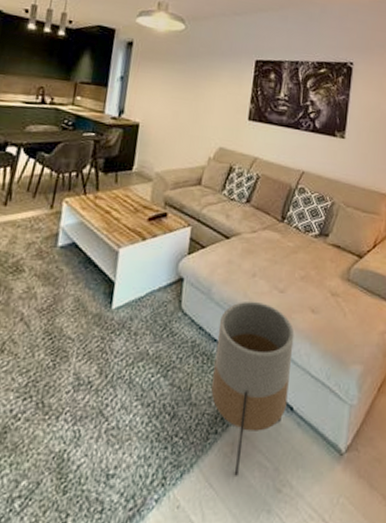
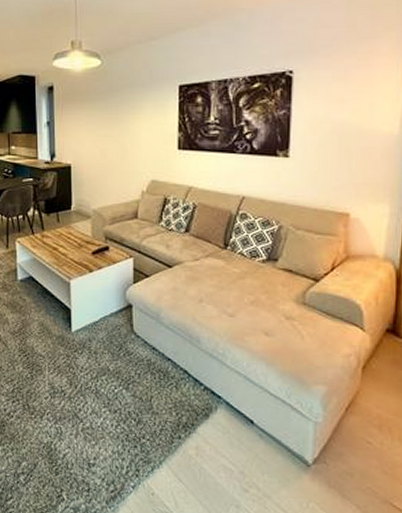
planter: present [211,301,294,476] -> none [171,324,249,475]

